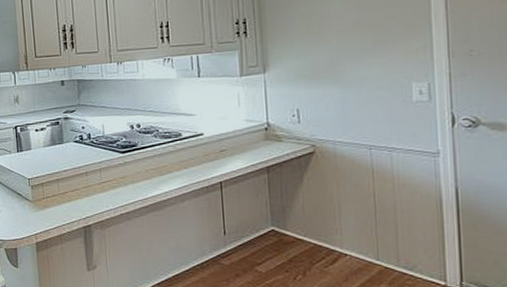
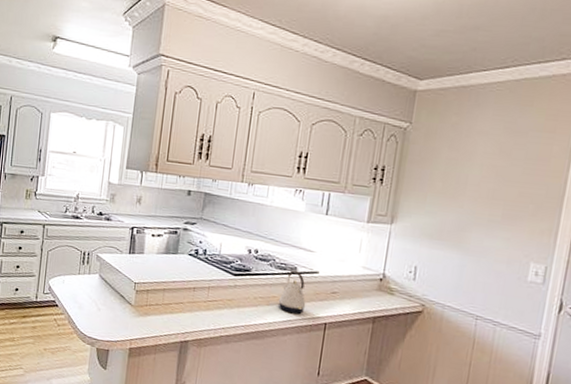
kettle: none [169,137,198,179] -> present [278,270,306,314]

